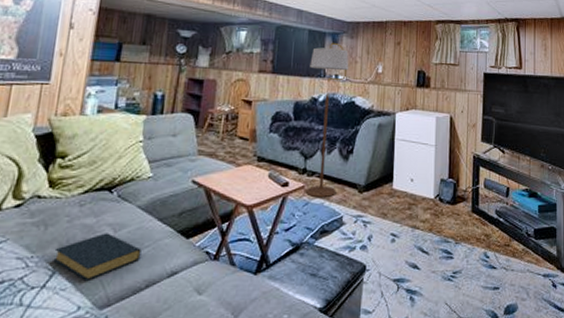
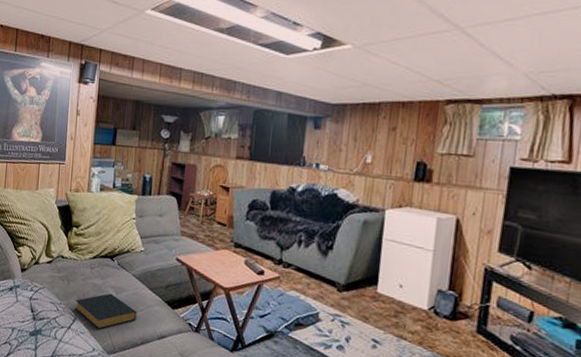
floor lamp: present [305,42,349,198] -> none [280,127,332,291]

